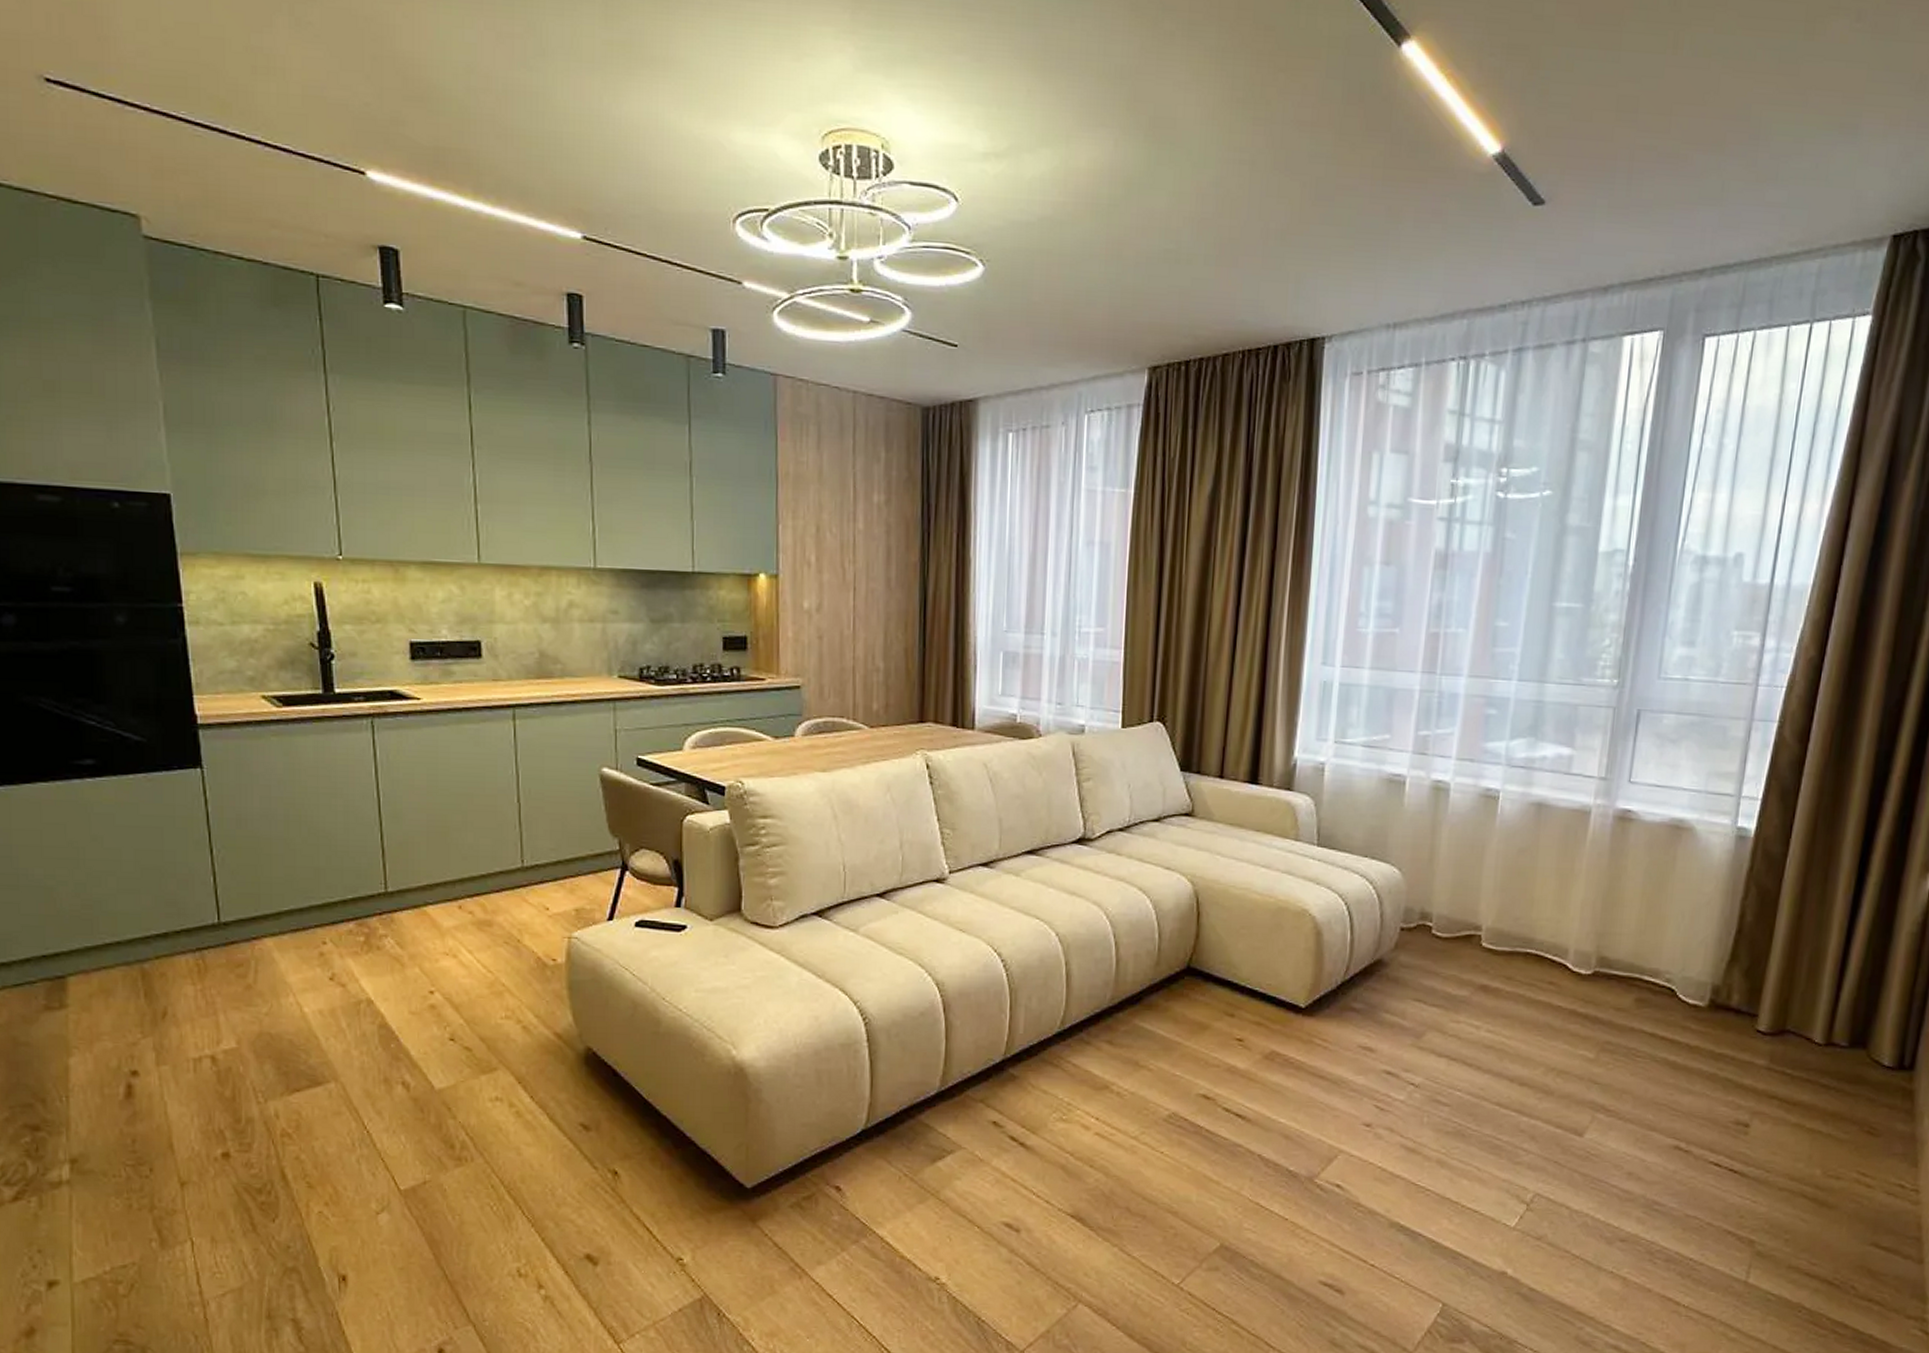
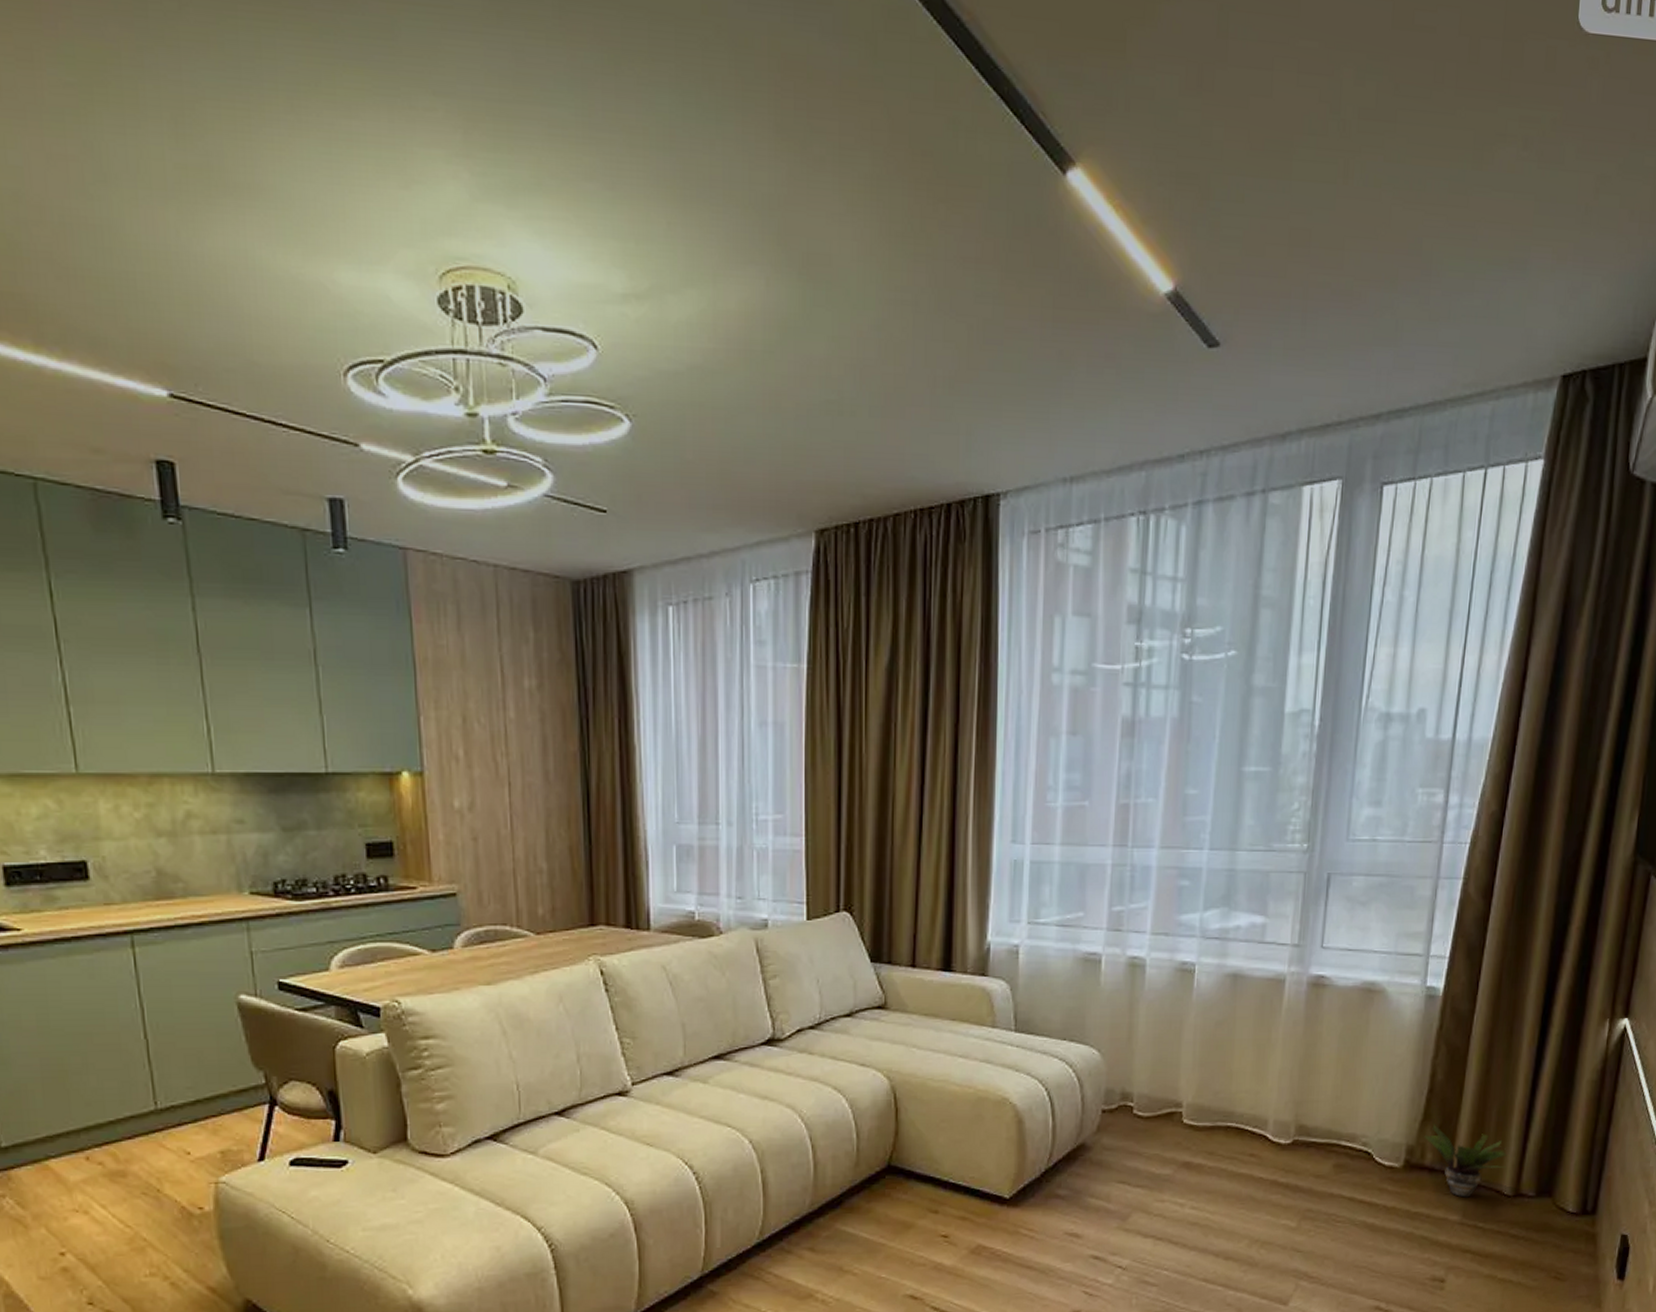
potted plant: none [1731,965,1819,1043] -> present [1424,1124,1508,1198]

